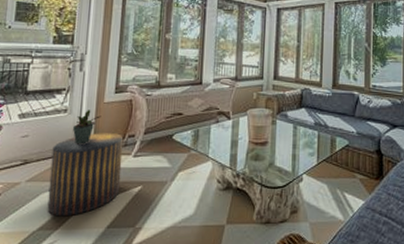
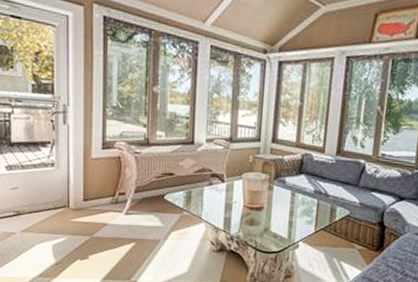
stool: present [47,133,124,217] -> none [43,189,114,267]
potted plant: present [73,110,101,144] -> none [62,165,90,199]

